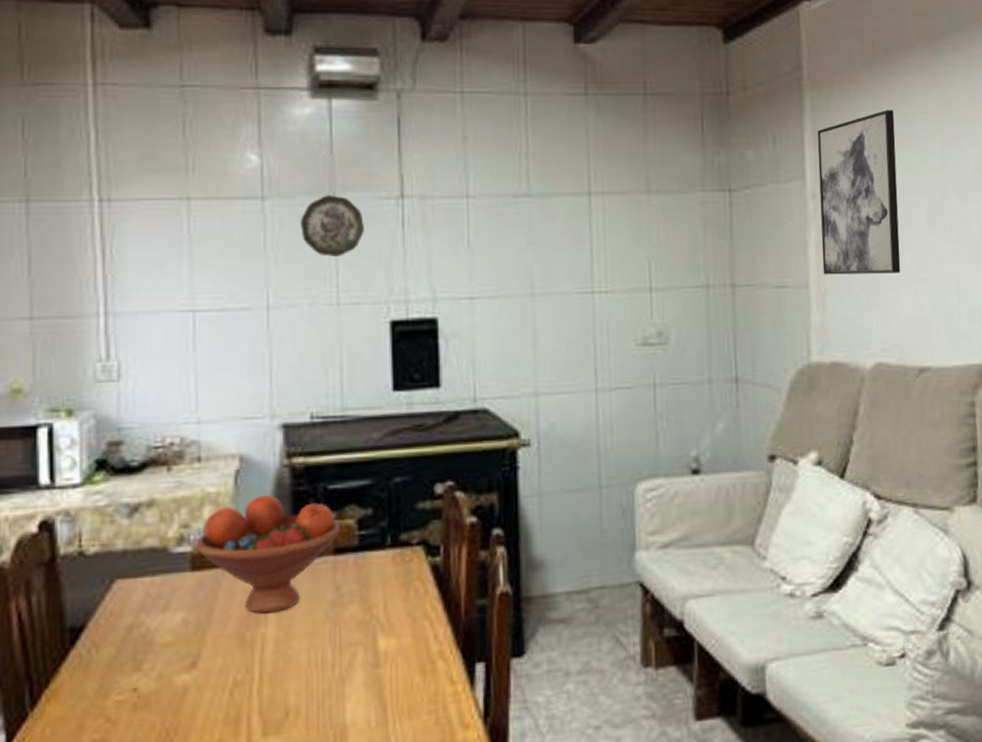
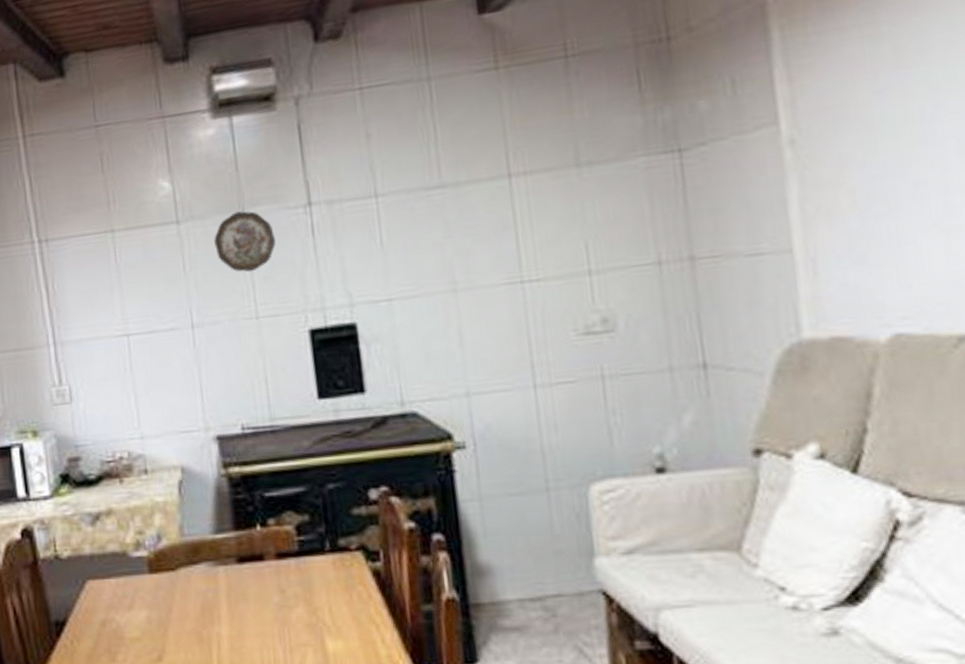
fruit bowl: present [196,495,341,614] -> none [151,503,281,614]
wall art: present [817,110,901,275] -> none [791,21,924,235]

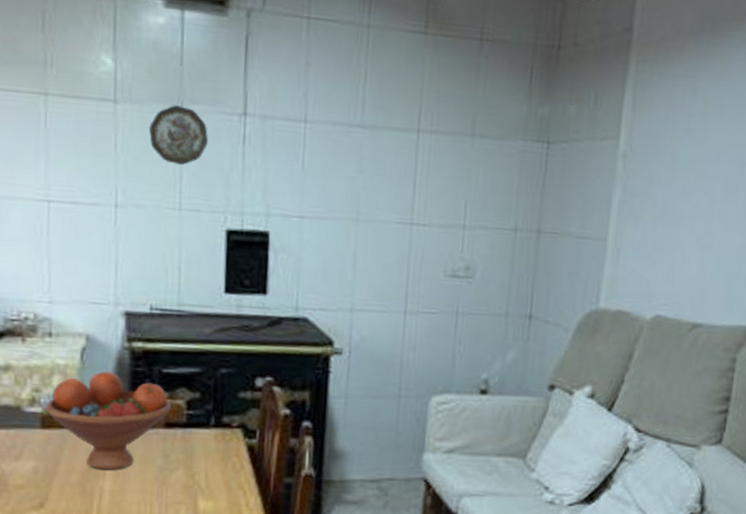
fruit bowl: none [151,503,281,614] -> present [46,371,172,470]

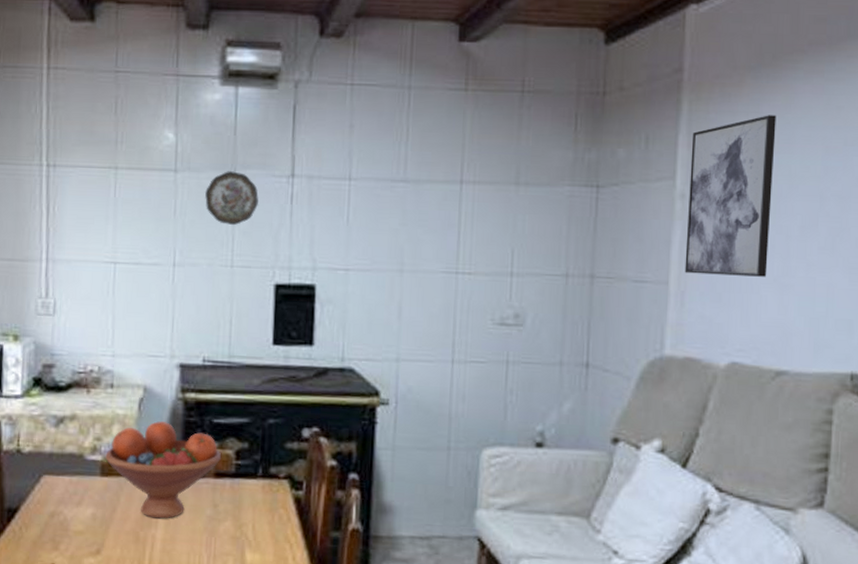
wall art: none [621,80,712,237] -> present [684,115,777,277]

